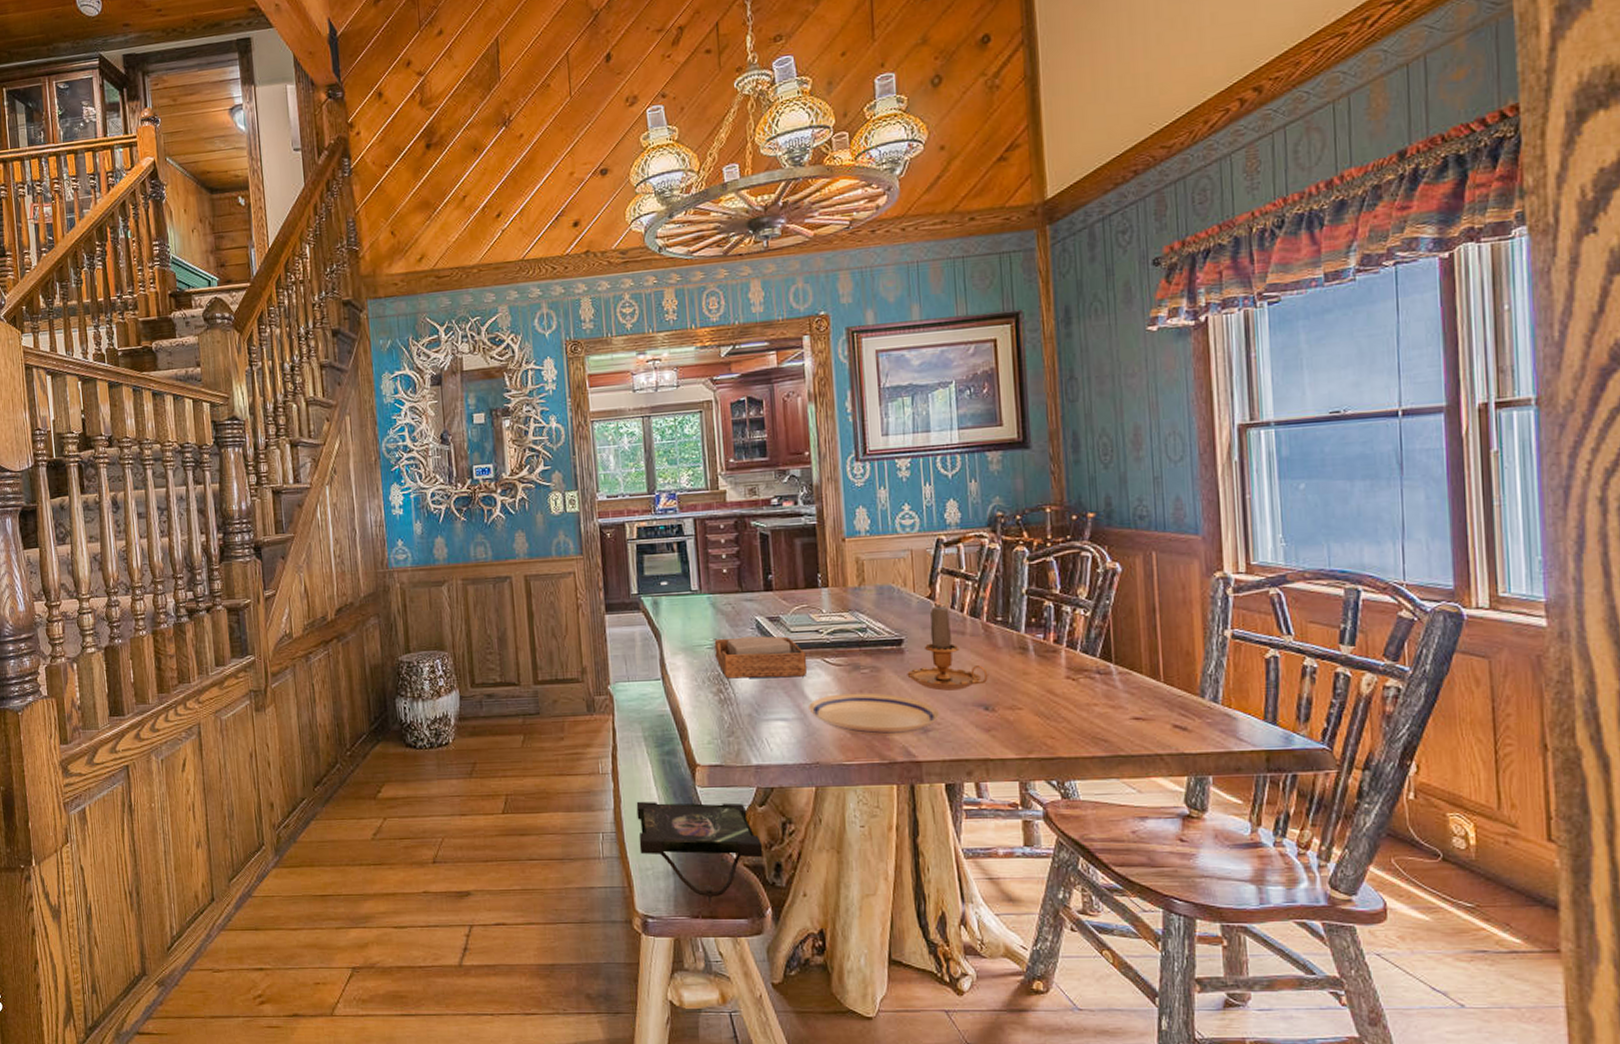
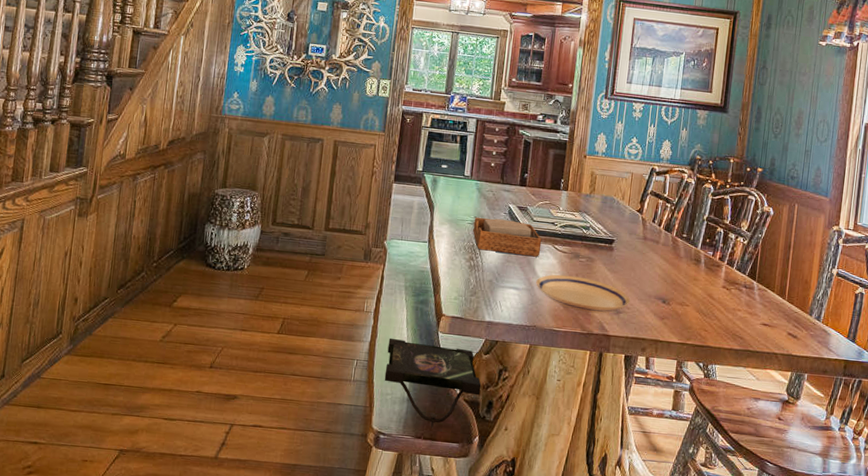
candlestick: present [907,604,988,691] -> none [612,218,670,285]

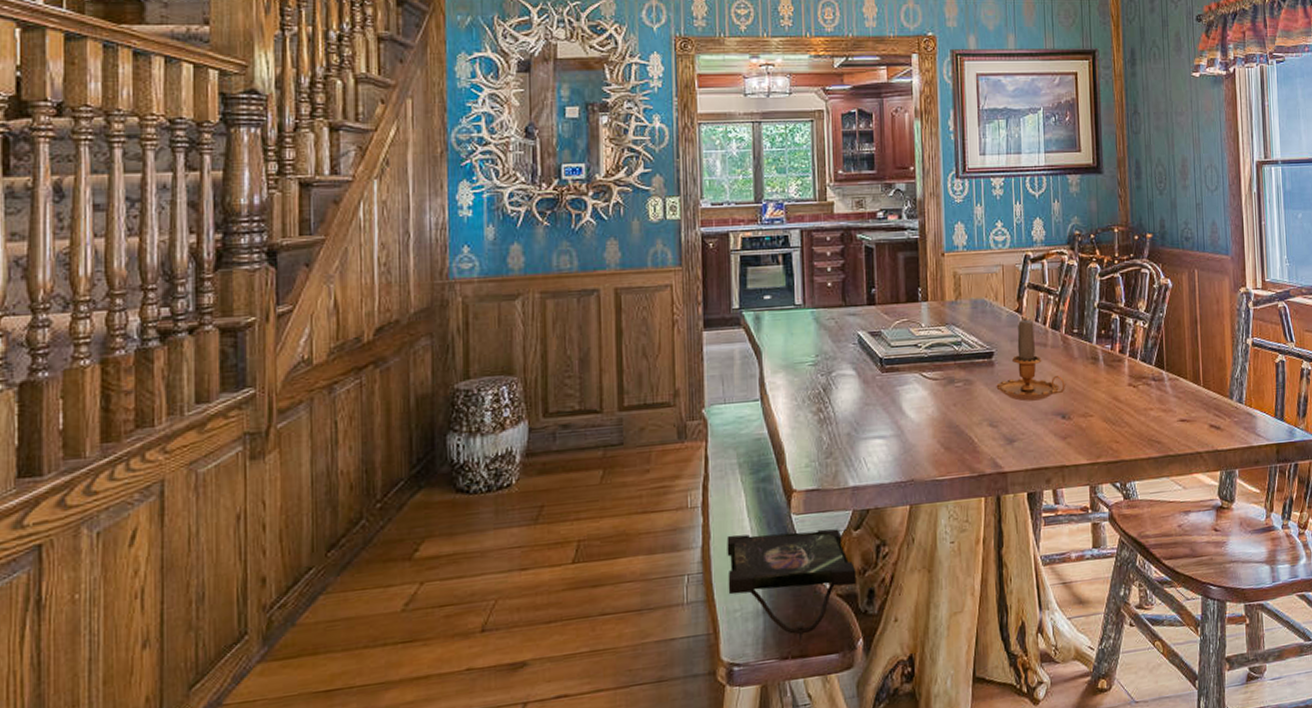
napkin holder: present [473,217,542,257] -> none [816,351,906,397]
plate: present [536,274,630,314] -> none [906,406,1023,450]
candlestick: none [612,218,670,285] -> present [996,318,1065,402]

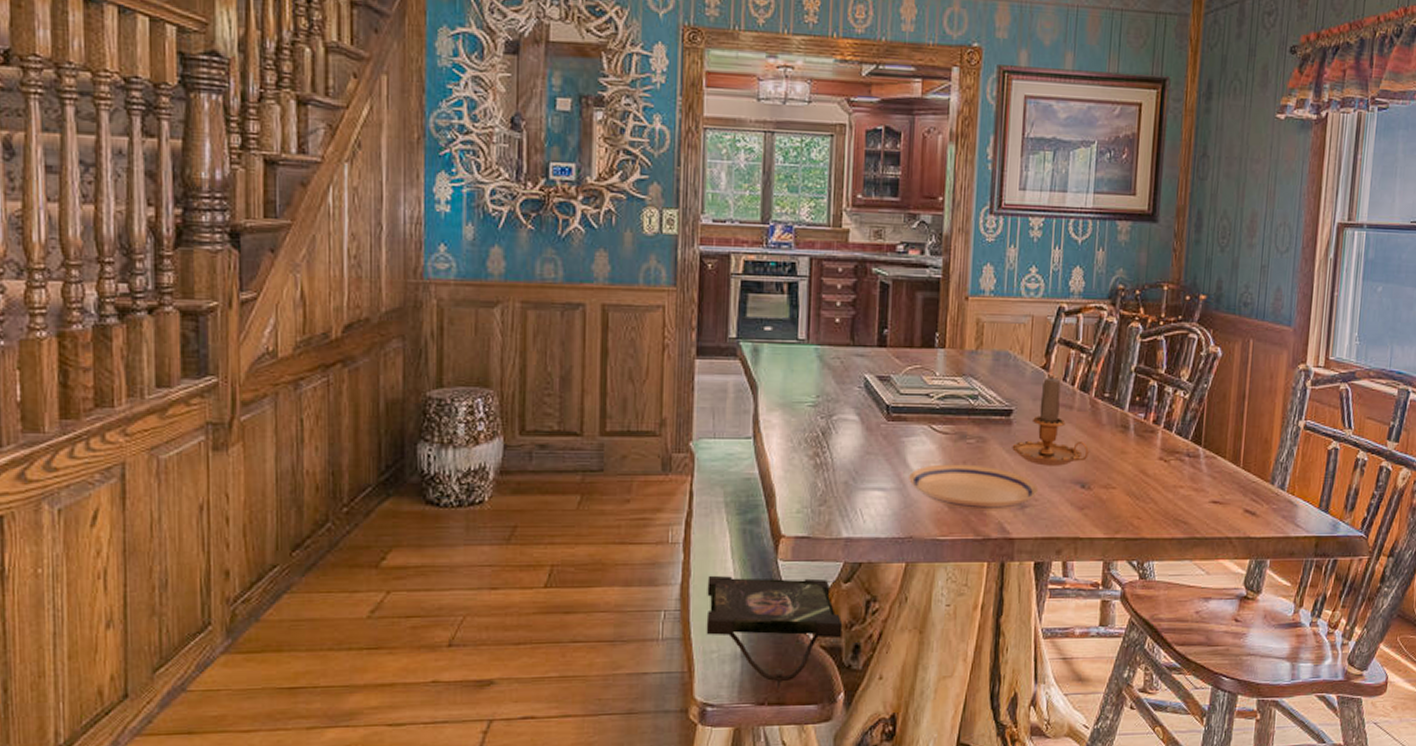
plate: none [906,406,1023,450] -> present [909,464,1038,511]

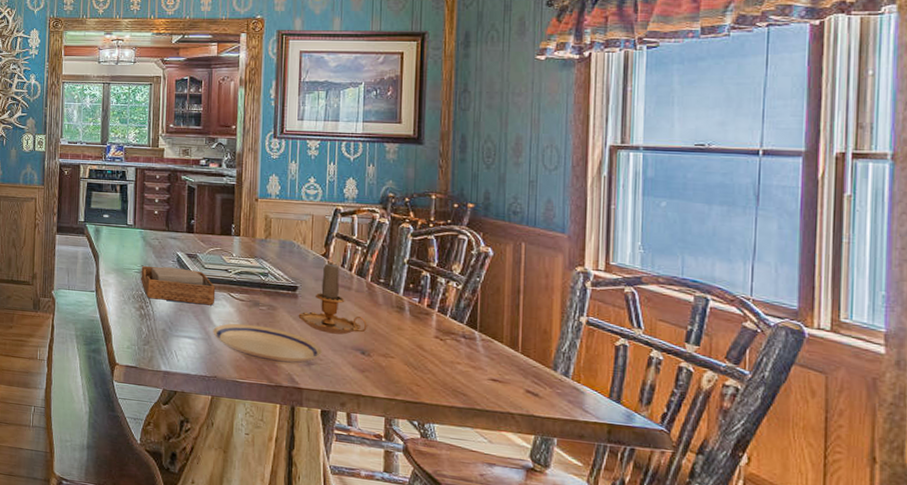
photo frame: present [706,575,843,690] -> none [62,385,163,478]
napkin holder: none [816,395,914,444] -> present [141,265,216,306]

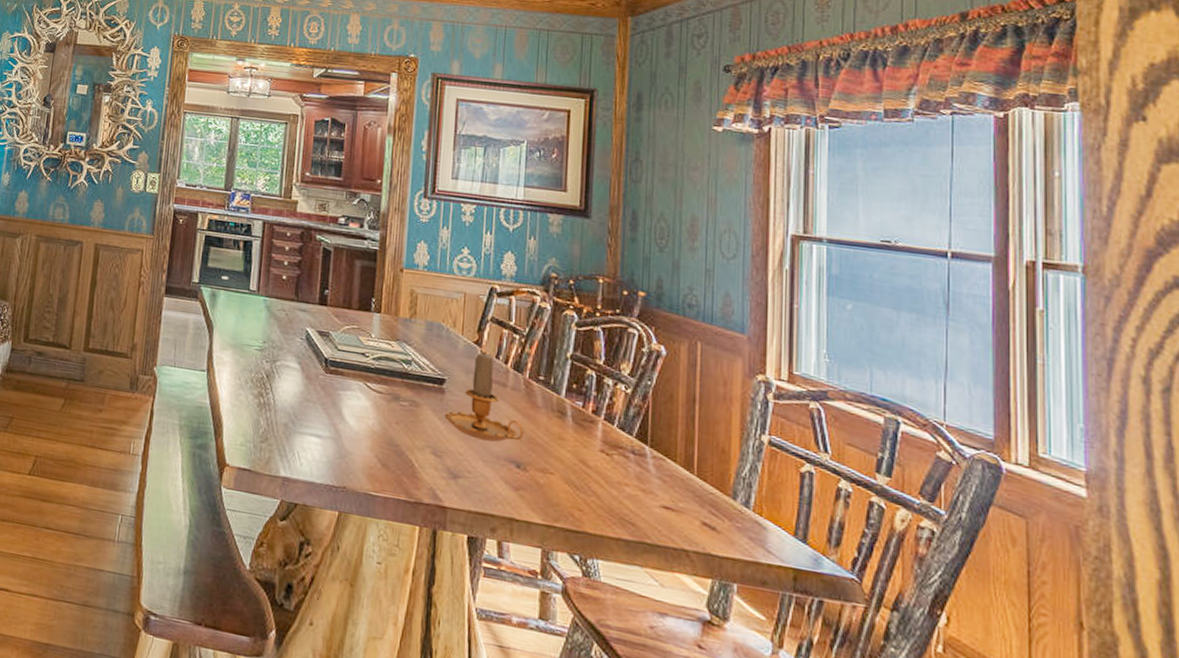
napkin holder: present [141,265,216,306] -> none [262,342,350,397]
plate: present [213,323,322,365] -> none [344,420,471,478]

